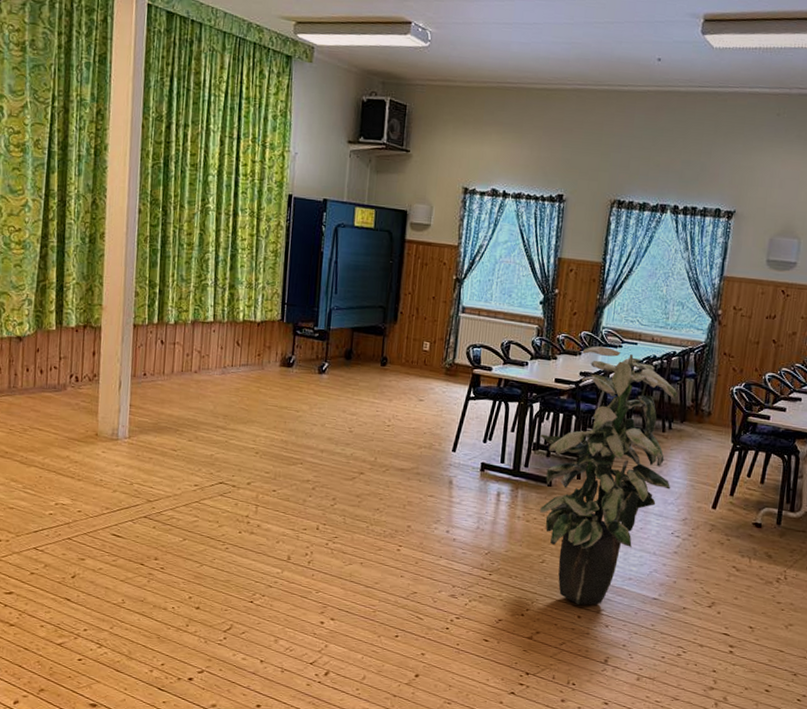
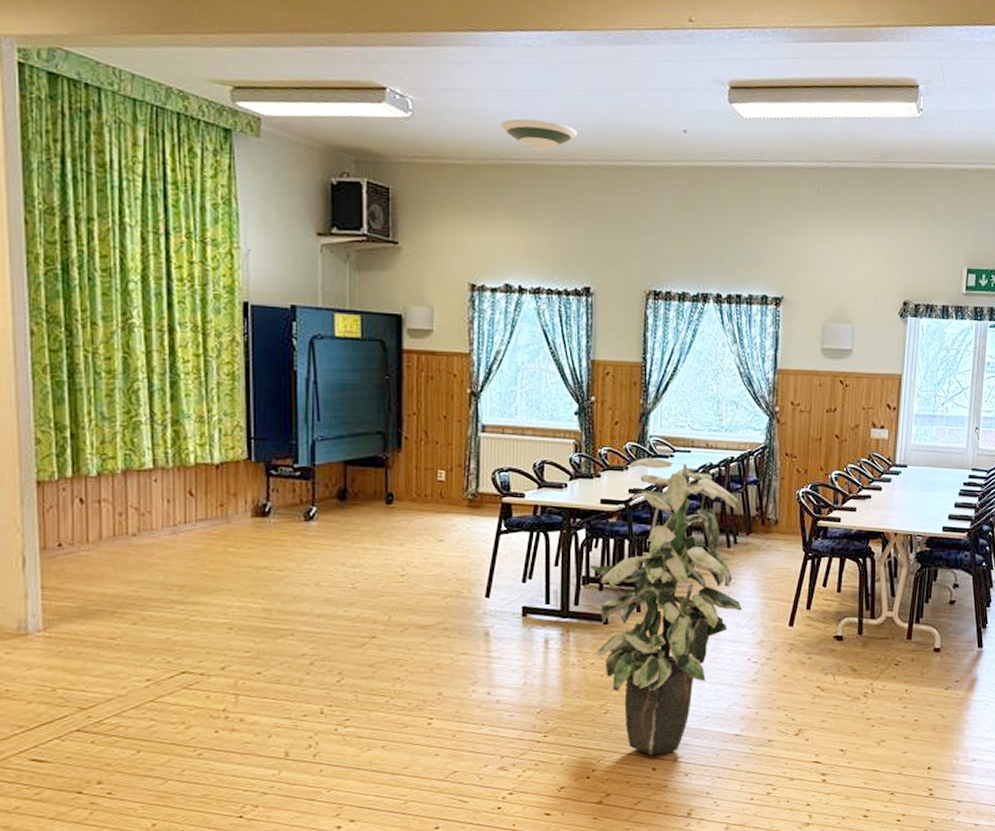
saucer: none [501,48,565,75] -> present [501,118,577,150]

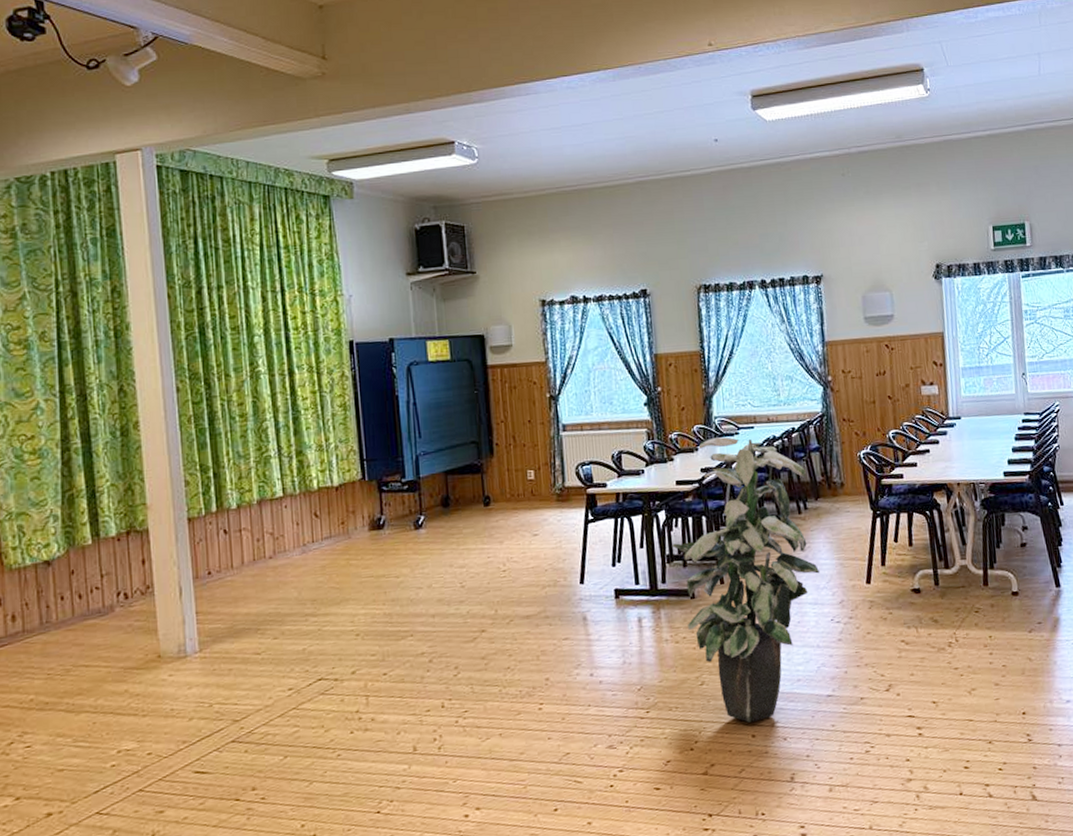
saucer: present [501,118,577,150] -> none [554,149,622,175]

